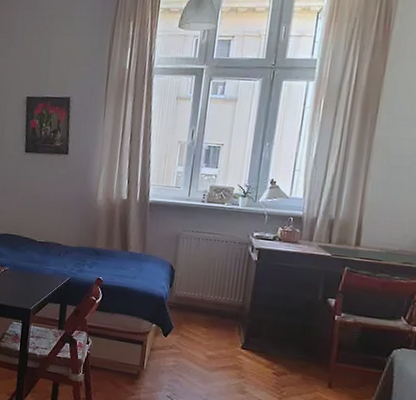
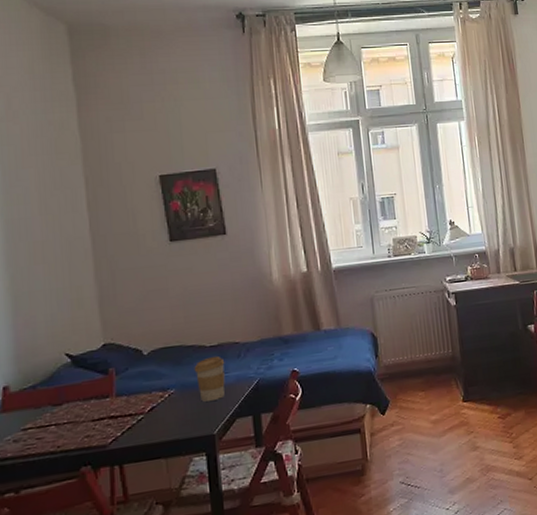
coffee cup: none [25,250,48,285] -> present [194,355,225,402]

